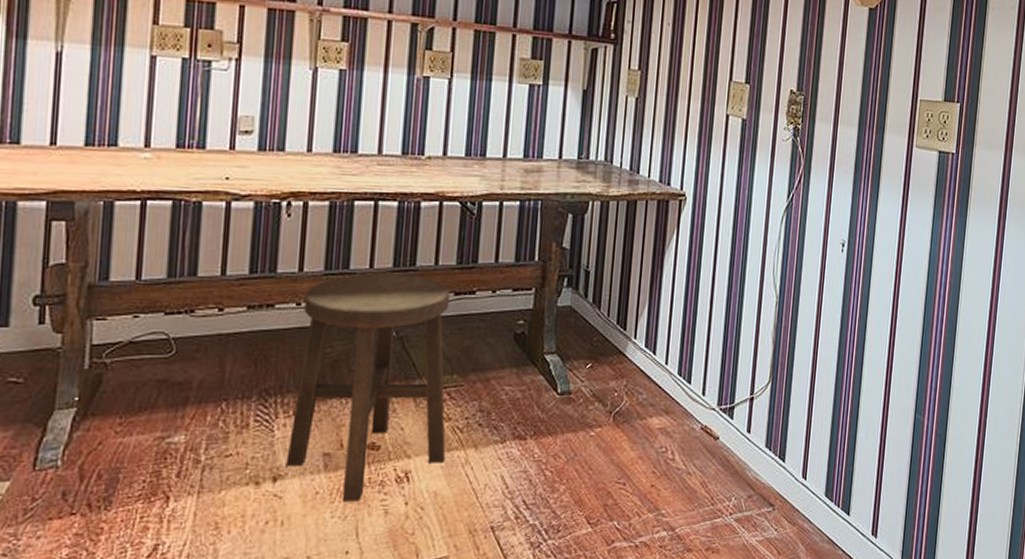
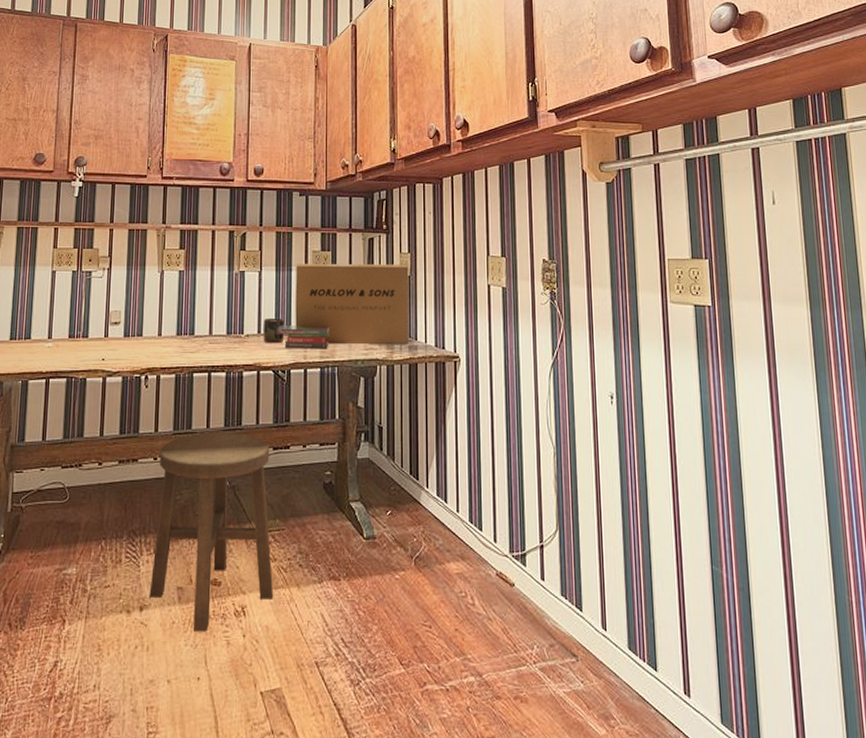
mug: none [449,137,479,170] -> present [263,317,285,344]
books: none [466,146,535,180] -> present [276,324,330,350]
box: none [492,73,638,179] -> present [295,264,410,345]

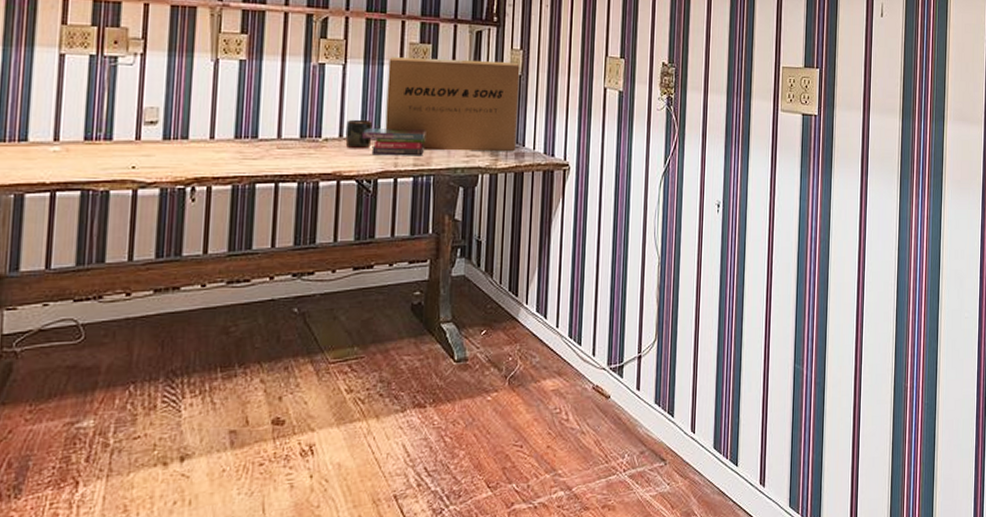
stool: present [149,432,273,632] -> none [193,252,349,478]

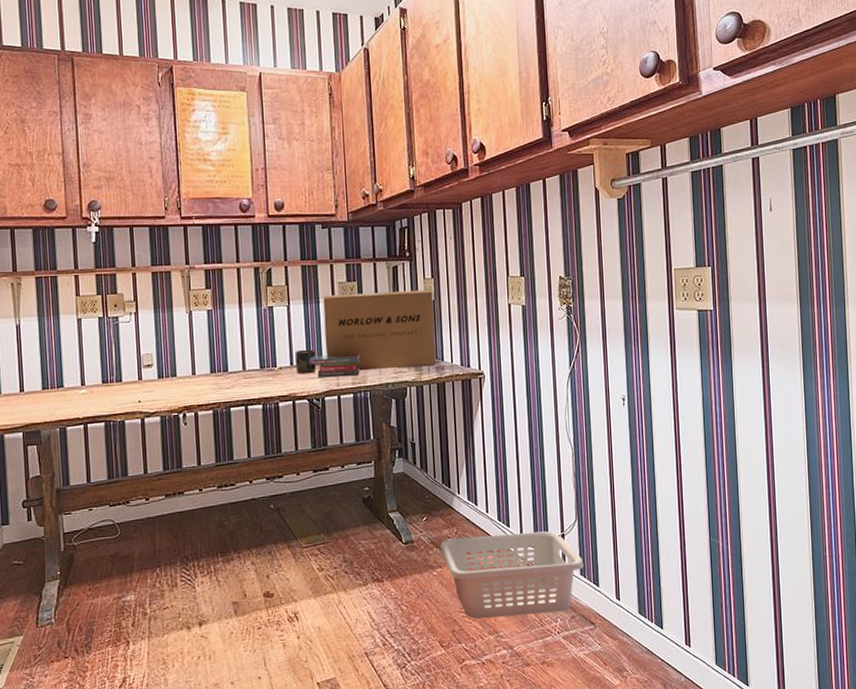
laundry basket: none [499,351,660,454] -> present [440,531,584,619]

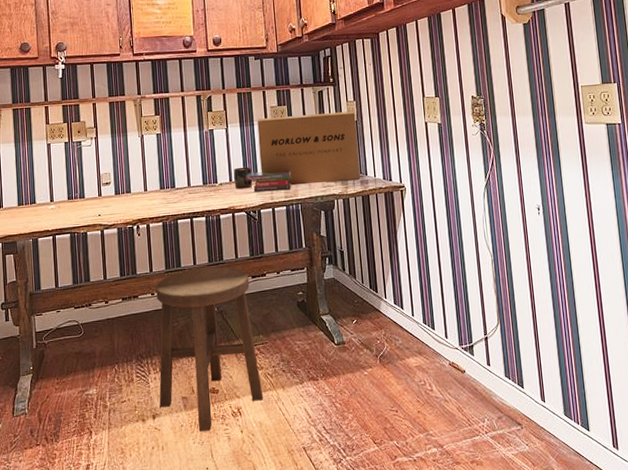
stool: none [204,459,322,639] -> present [156,266,263,432]
laundry basket: present [440,531,584,619] -> none [370,334,508,417]

